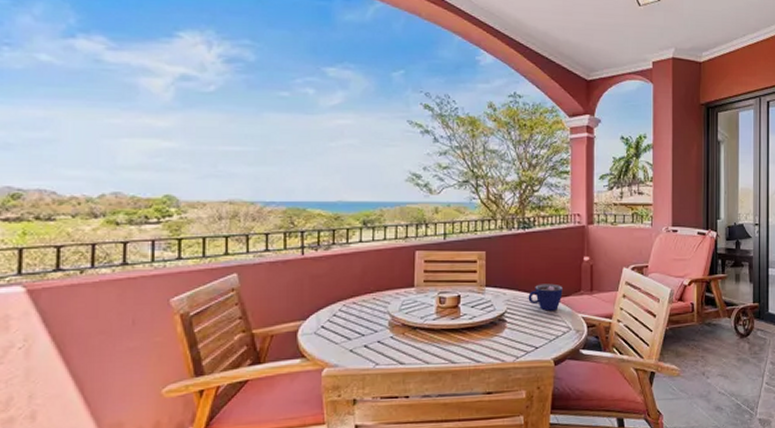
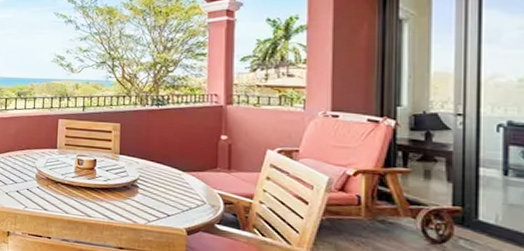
cup: present [528,283,563,311] -> none [161,157,197,184]

